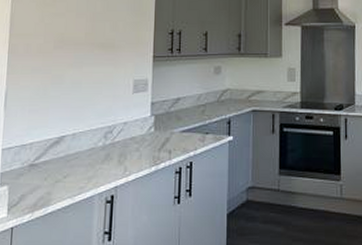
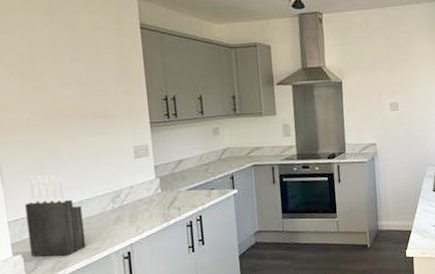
knife block: none [16,102,74,193] -> present [25,174,86,257]

